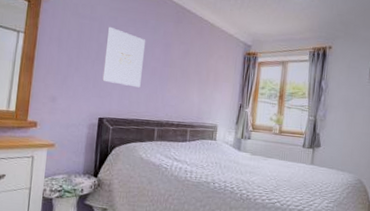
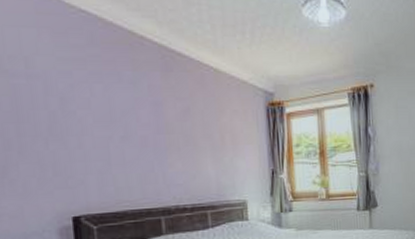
wall art: present [102,26,146,88] -> none [60,85,128,168]

